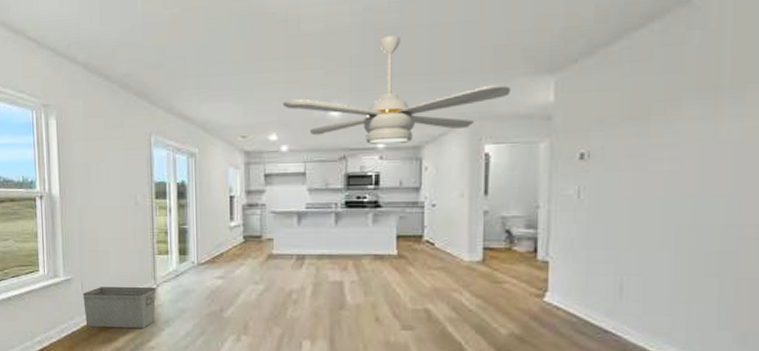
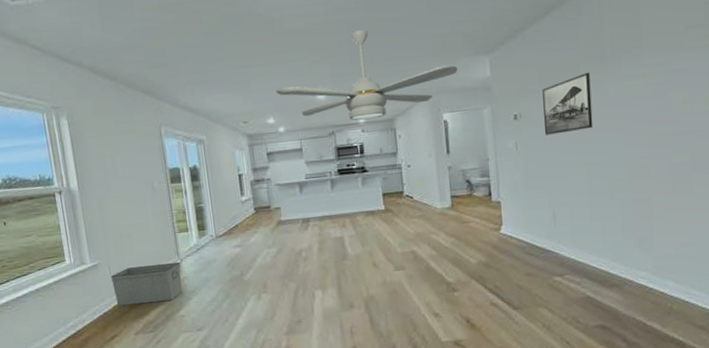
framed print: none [620,104,695,183] -> present [542,71,593,135]

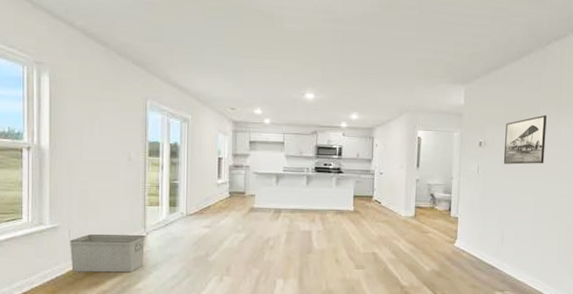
ceiling fan: present [275,29,458,121] -> none [266,41,437,126]

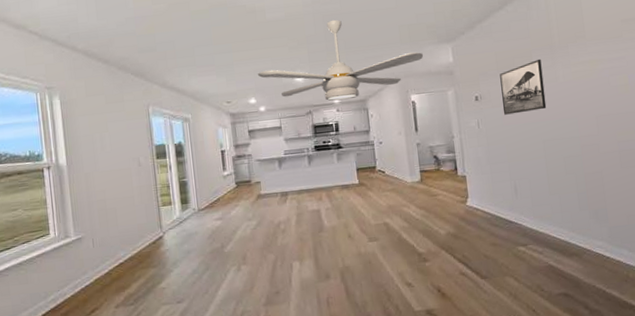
storage bin: present [70,234,145,273] -> none [94,235,164,279]
ceiling fan: none [266,41,437,126] -> present [257,19,424,101]

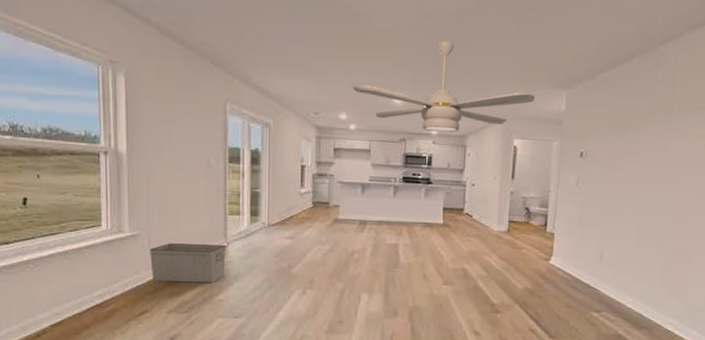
storage bin: none [94,235,164,279] -> present [150,243,226,284]
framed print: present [500,58,547,115] -> none [605,123,656,178]

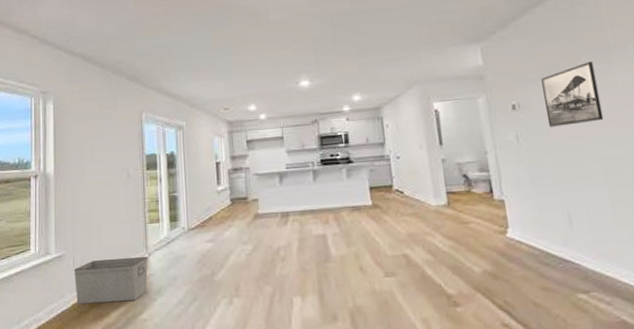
ceiling fan: present [352,40,536,133] -> none [258,19,448,109]
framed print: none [605,123,656,178] -> present [541,61,604,127]

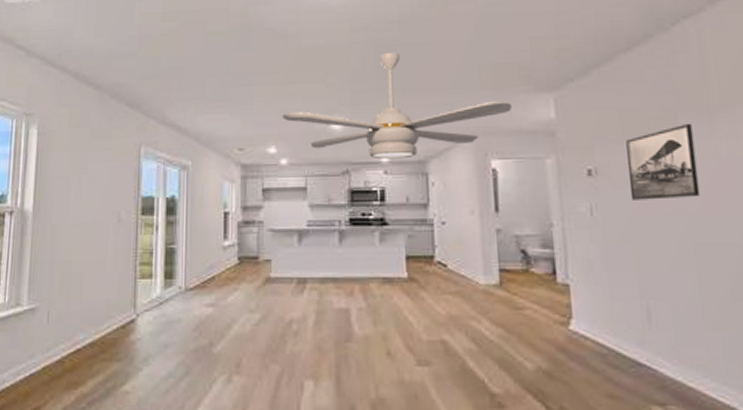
storage bin: present [74,257,148,305] -> none [47,317,135,369]
ceiling fan: none [258,19,448,109] -> present [282,52,513,160]

